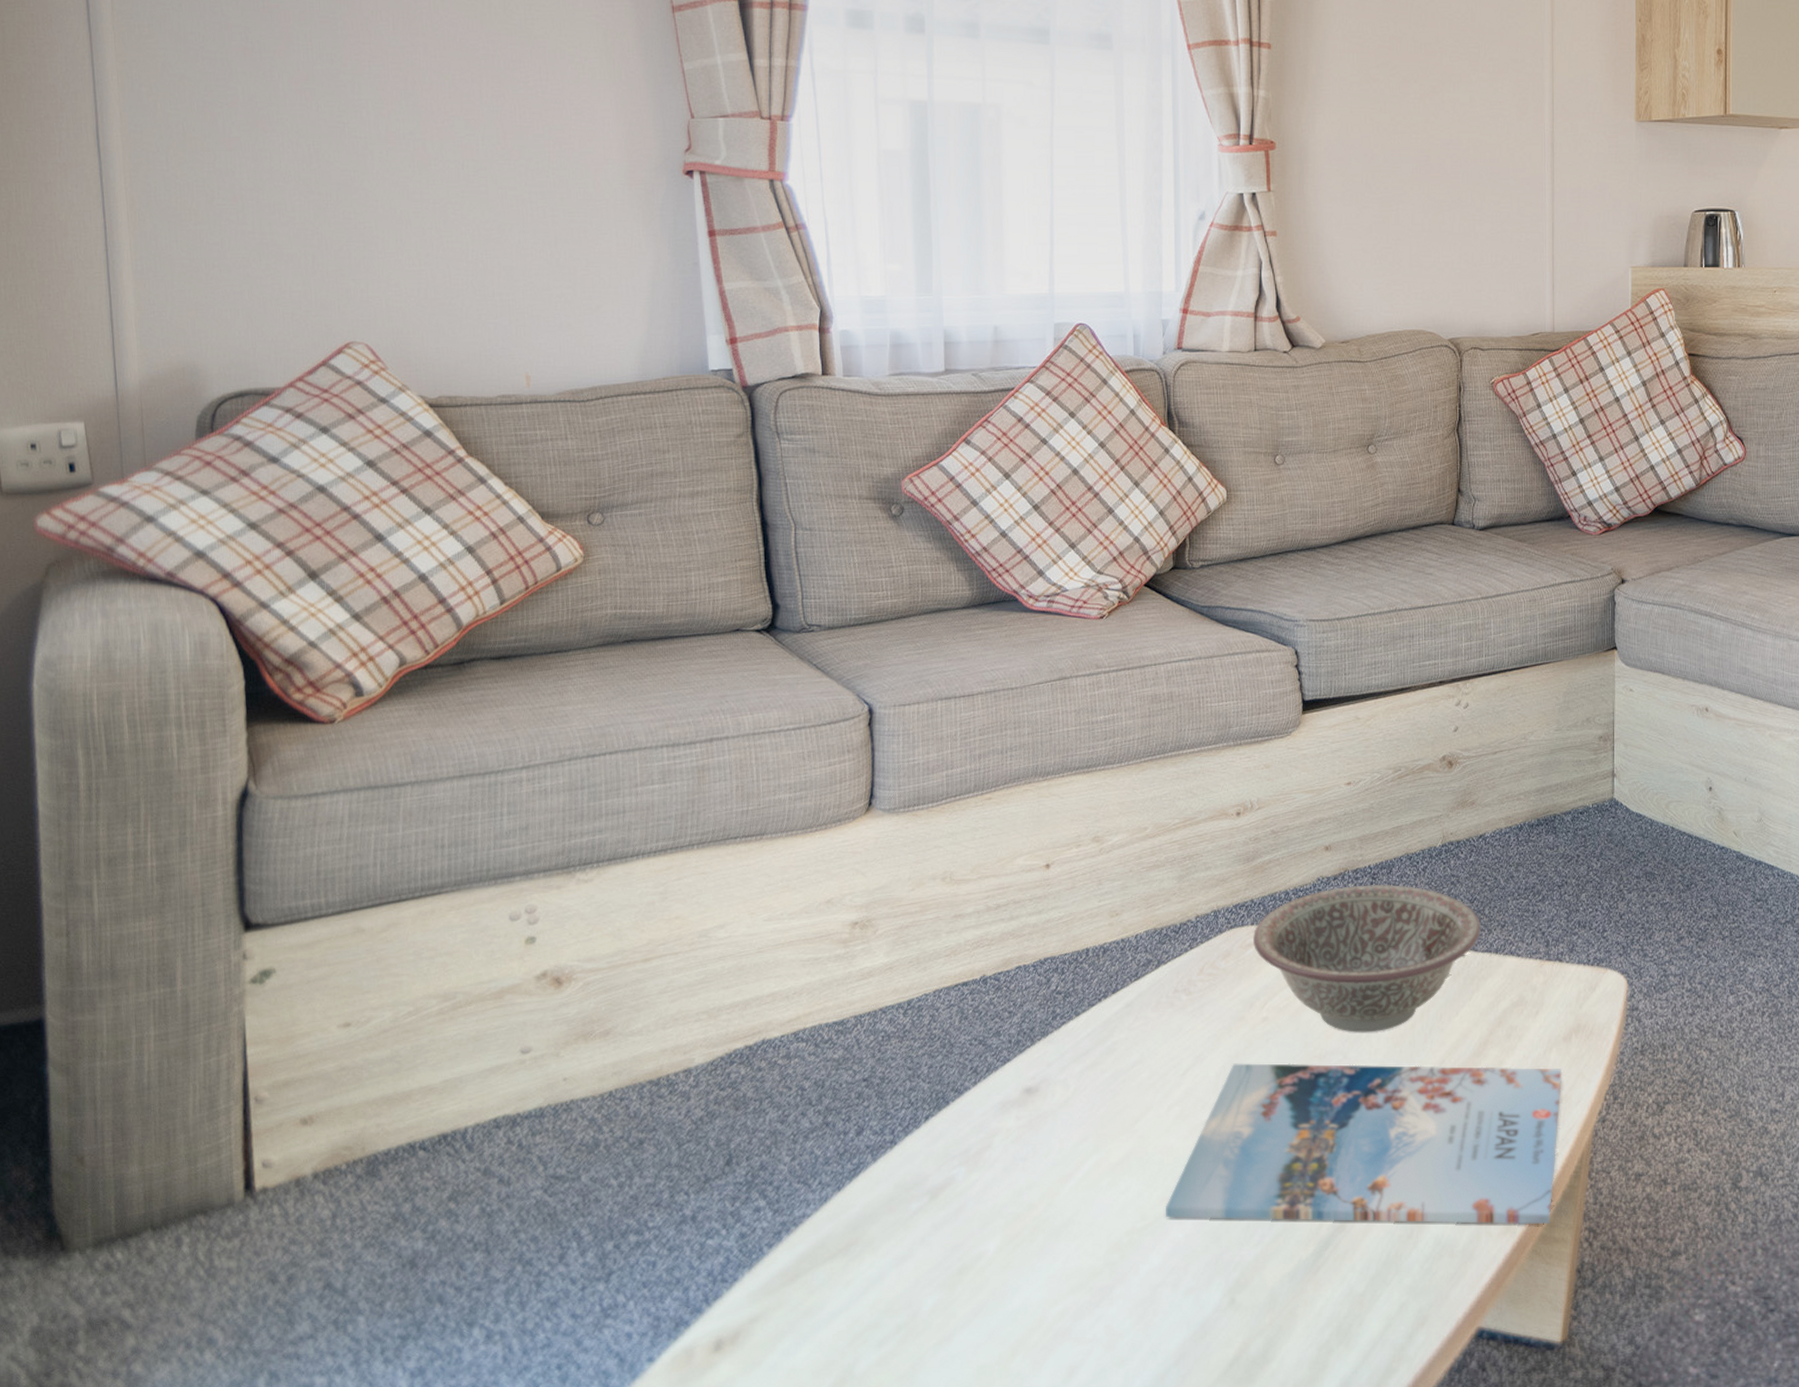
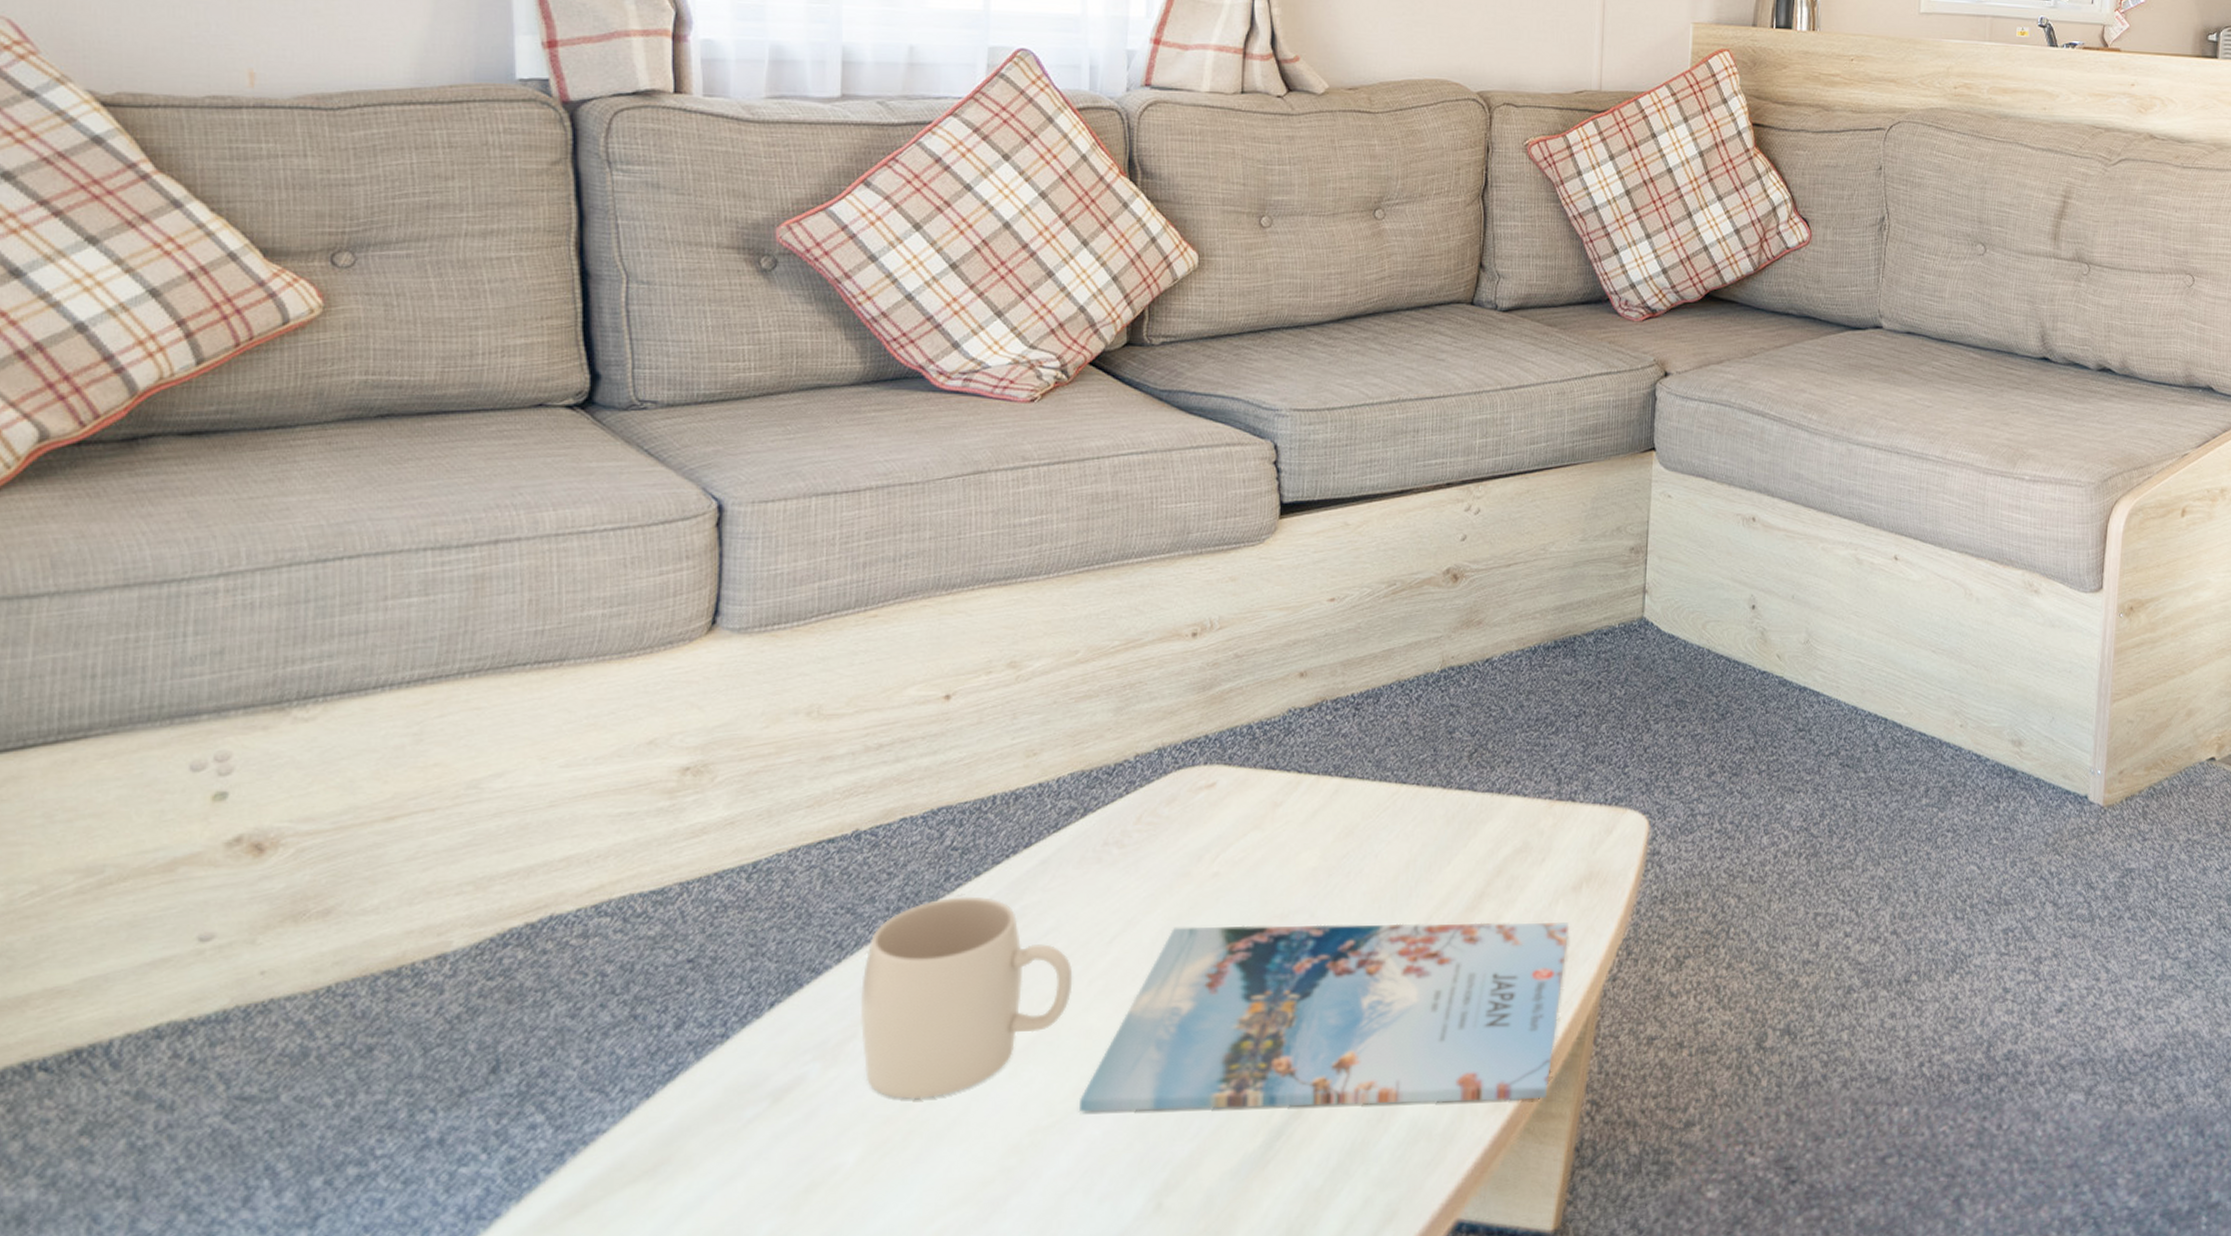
mug: none [992,1033,1156,1201] -> present [859,896,1073,1100]
decorative bowl: present [1253,884,1481,1033] -> none [1206,715,1482,888]

